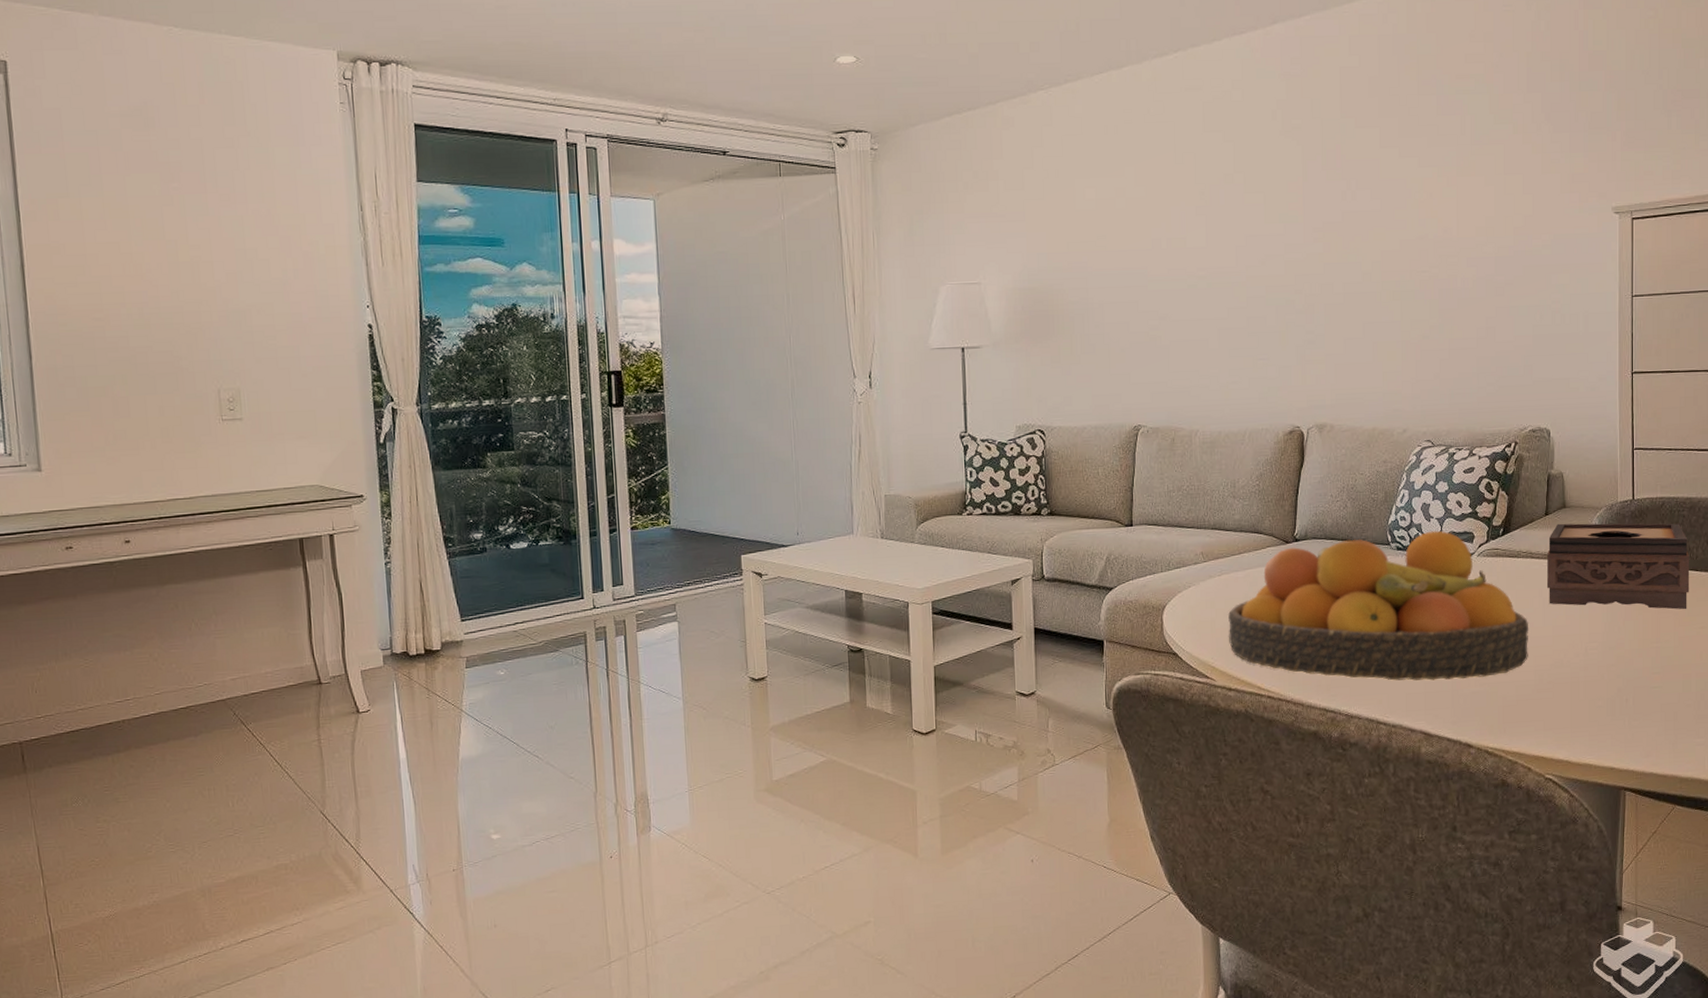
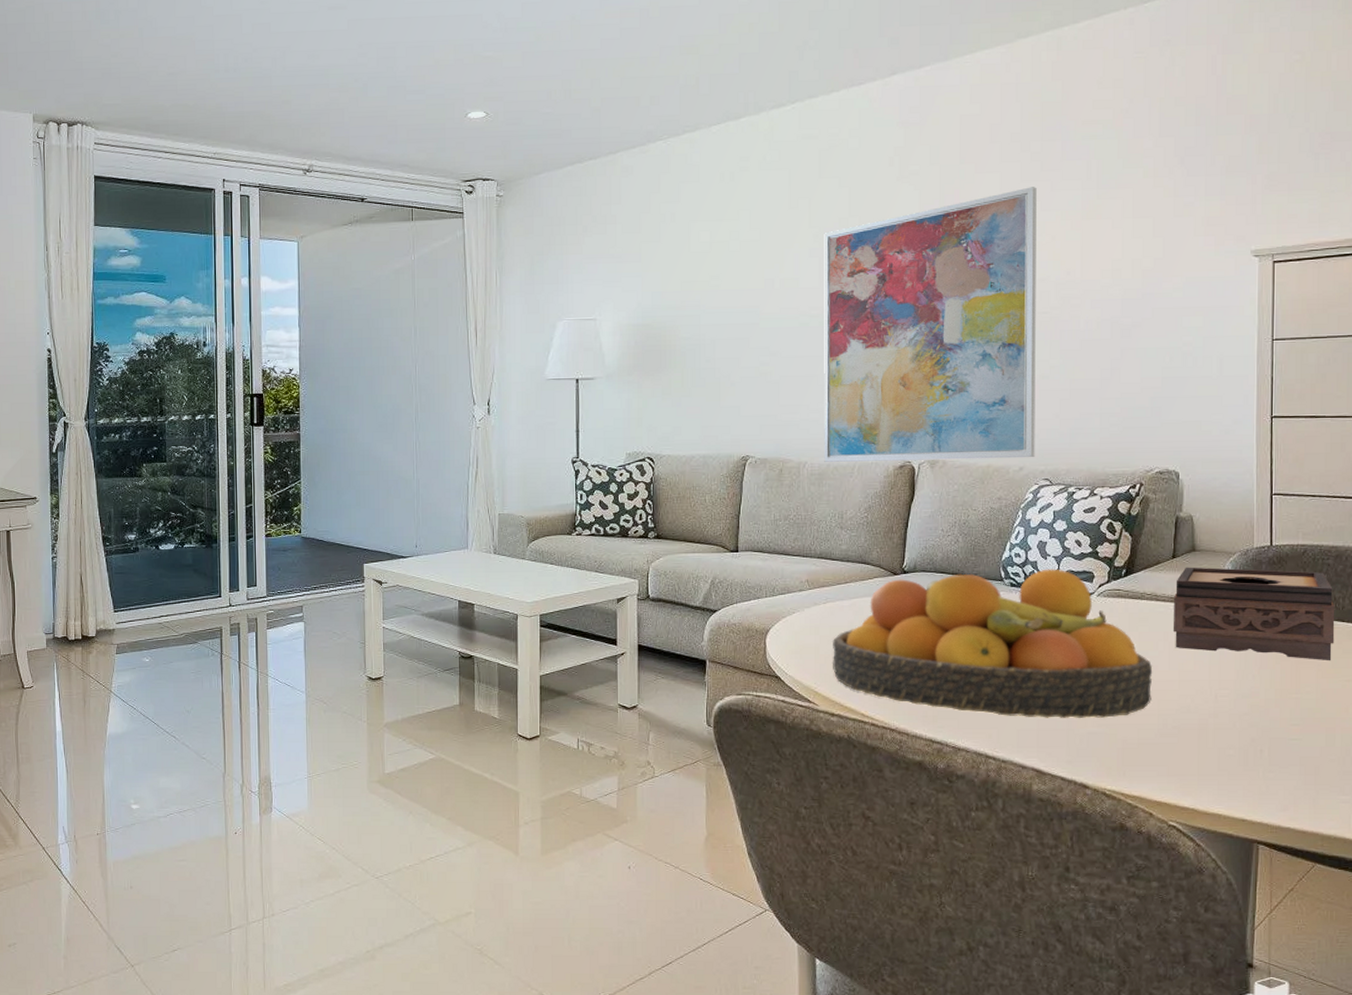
wall art: none [1209,142,1417,430] -> present [824,187,1037,462]

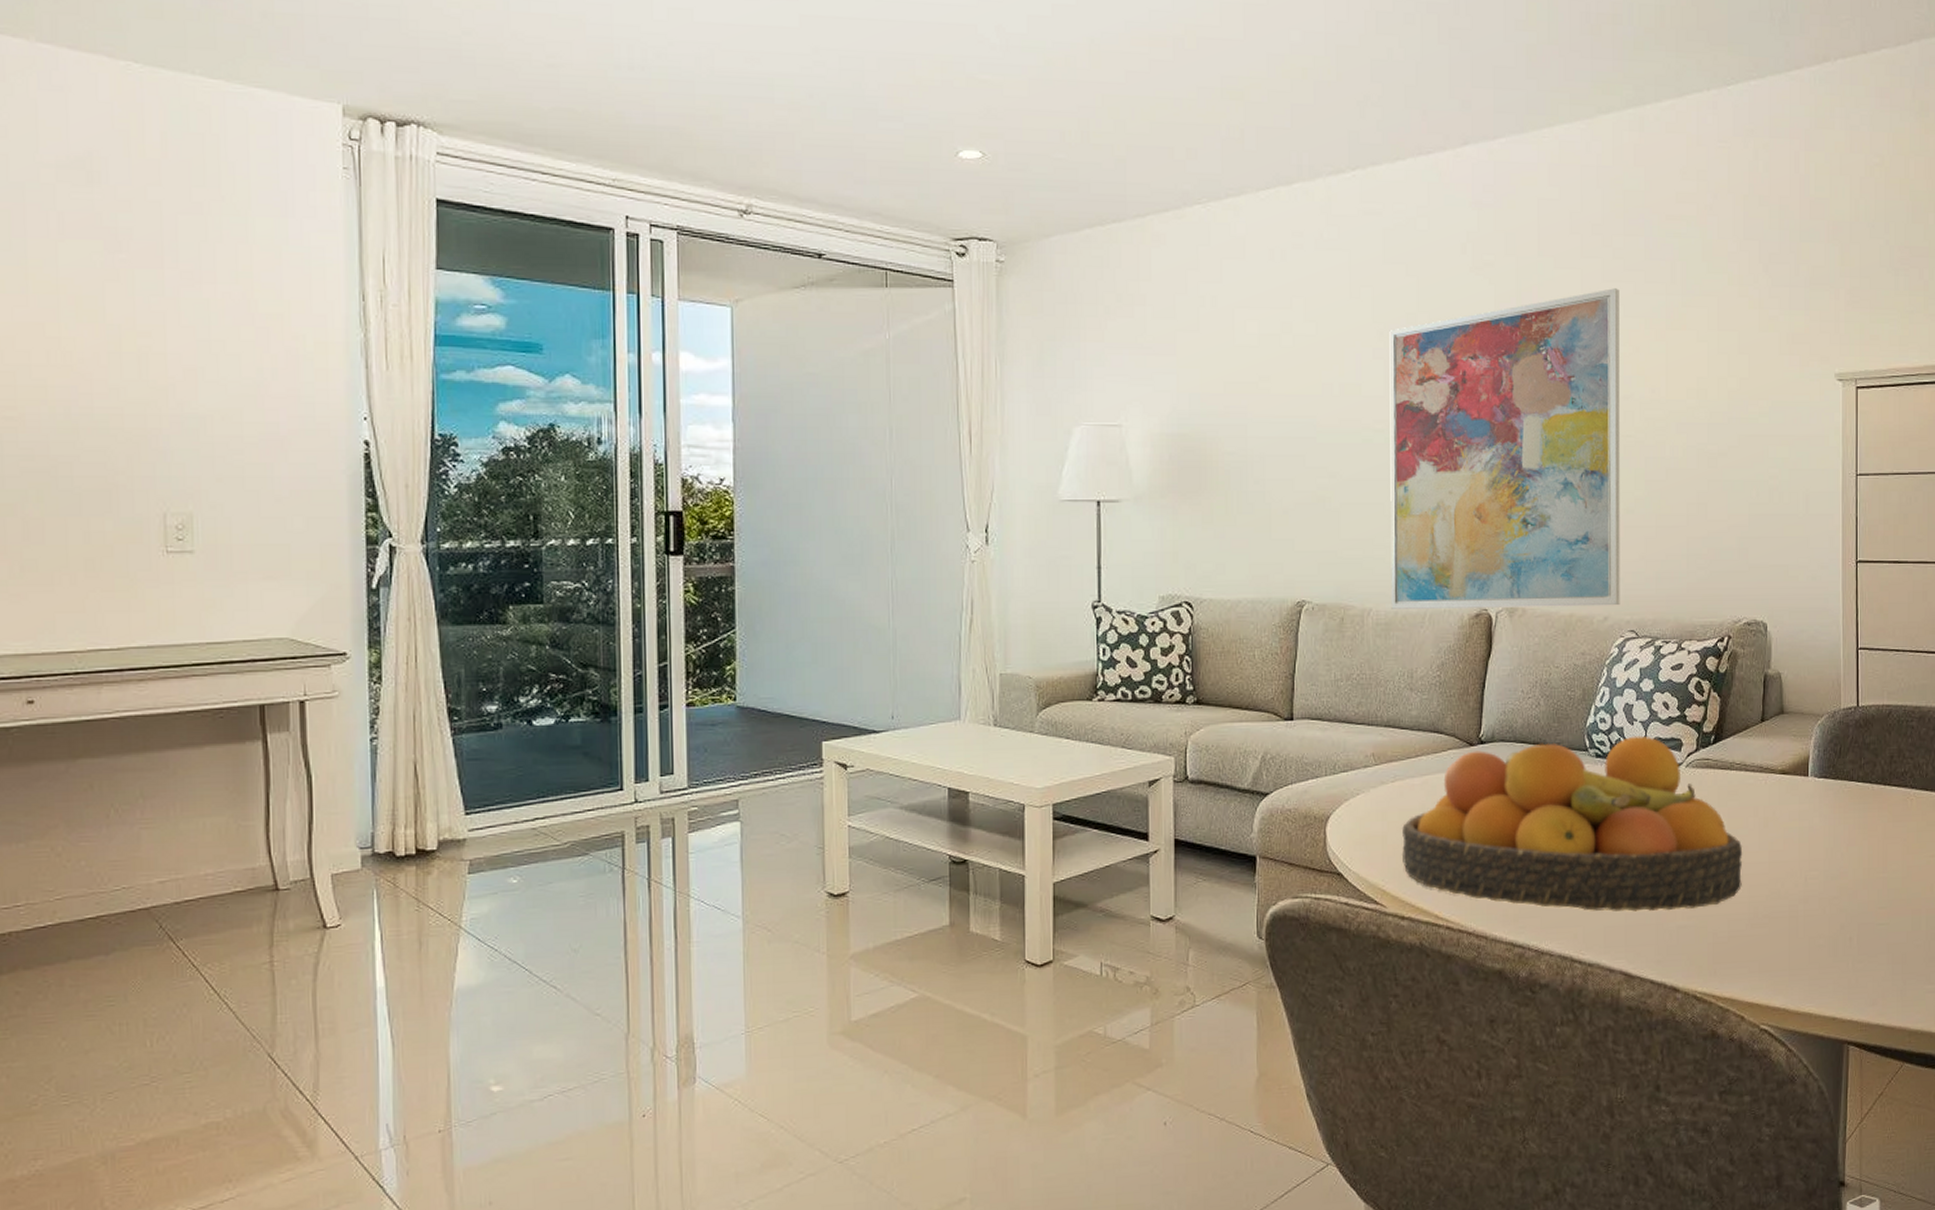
tissue box: present [1174,567,1335,661] -> none [1763,731,1919,835]

